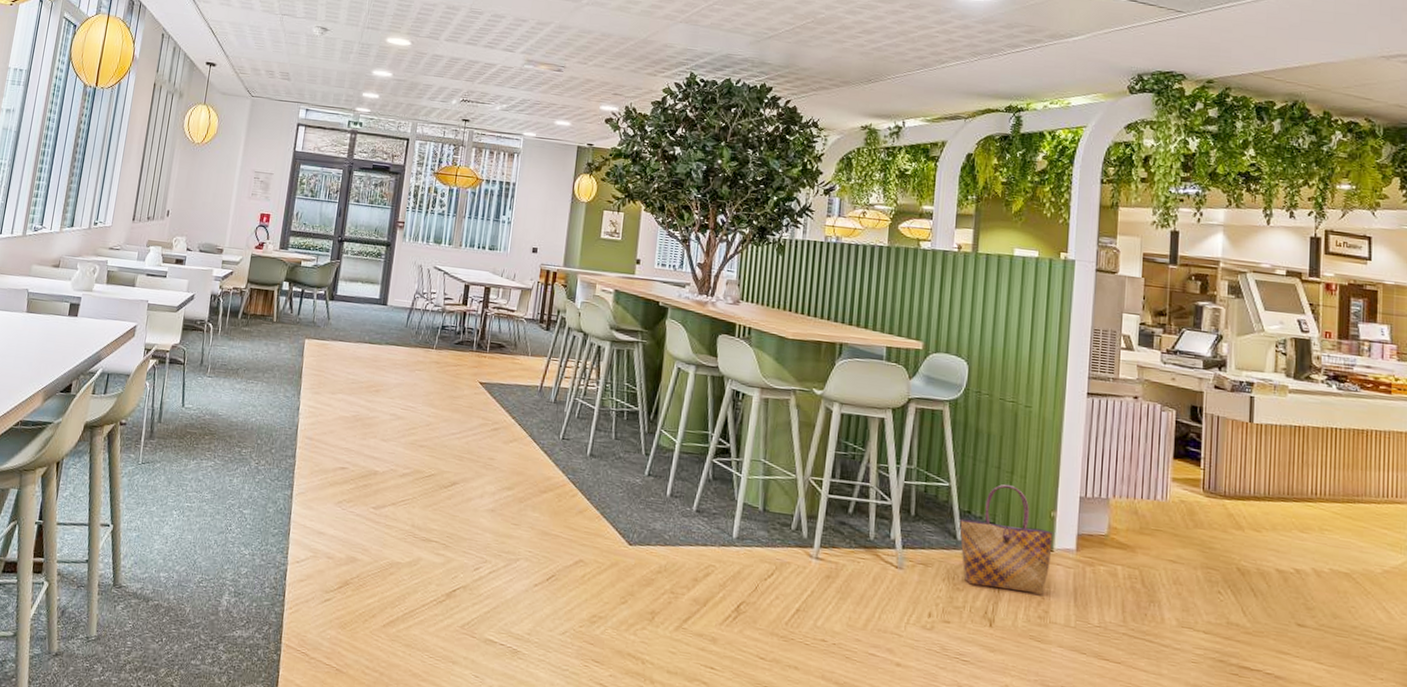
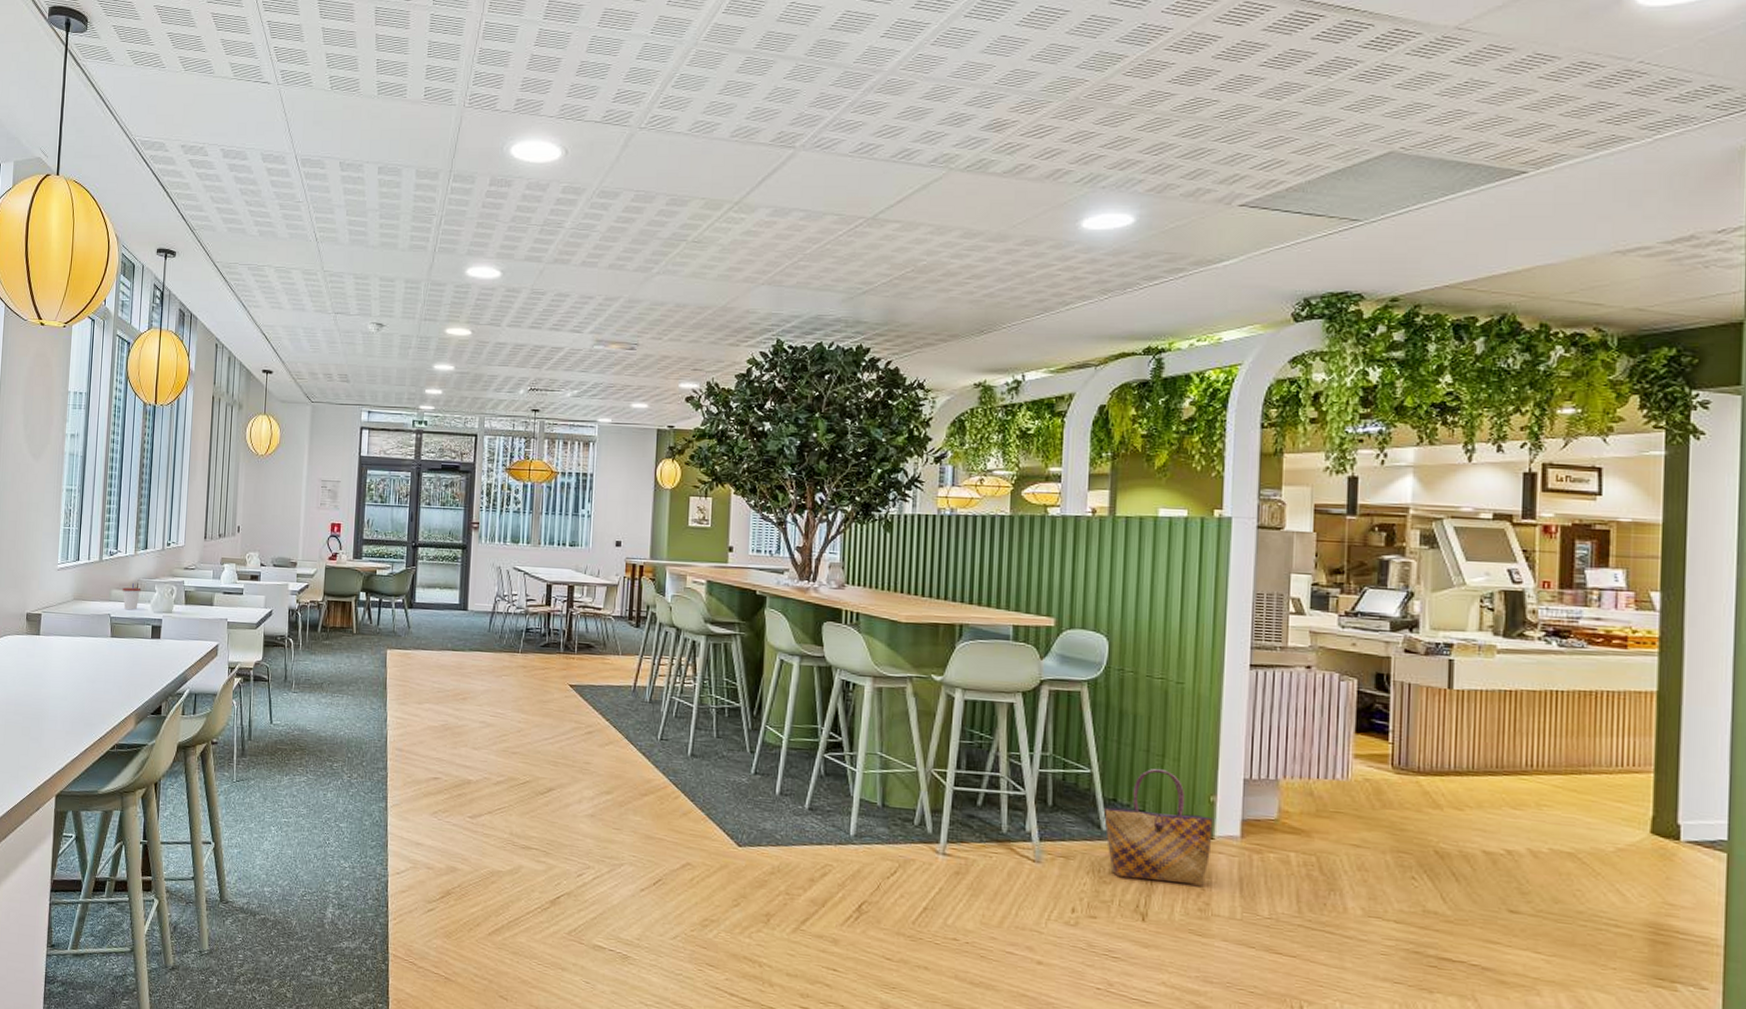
cup: none [43,260,63,286] -> present [122,583,141,610]

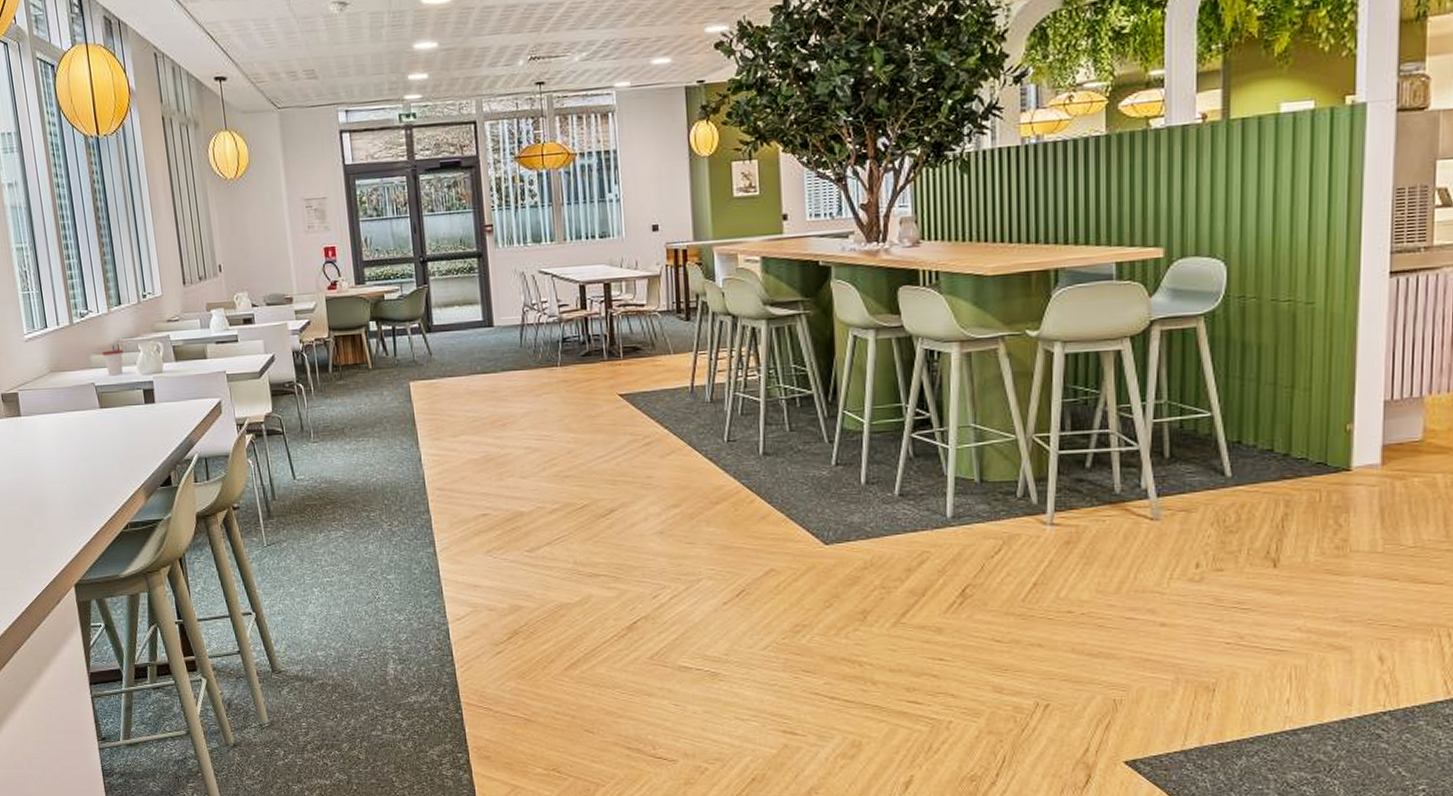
tote bag: present [1104,768,1213,887] -> none [1228,401,1350,524]

